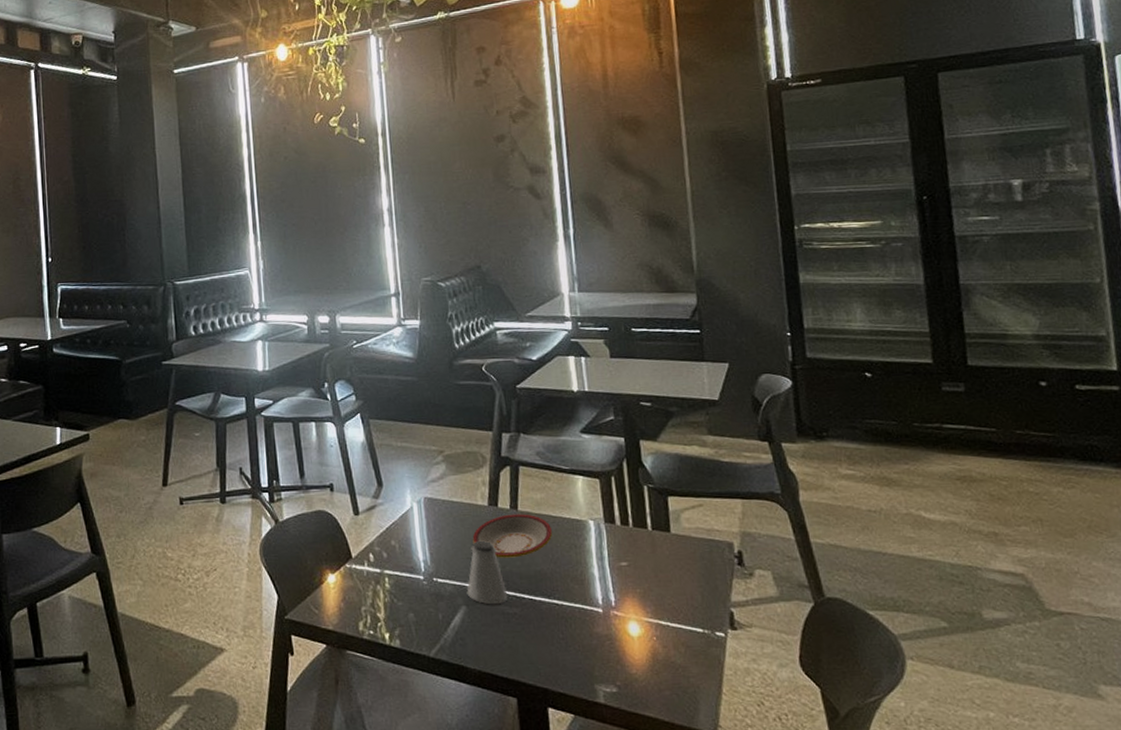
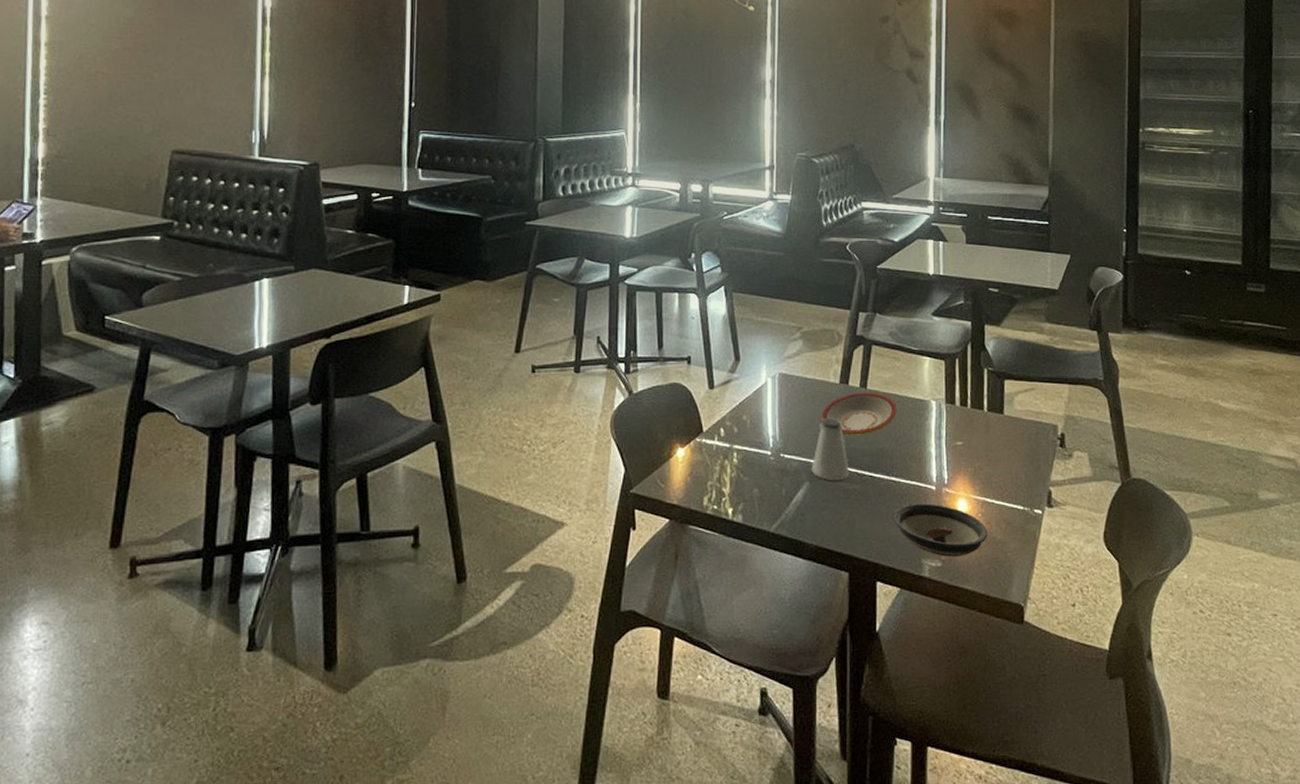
saucer: none [559,627,666,682] -> present [893,503,988,557]

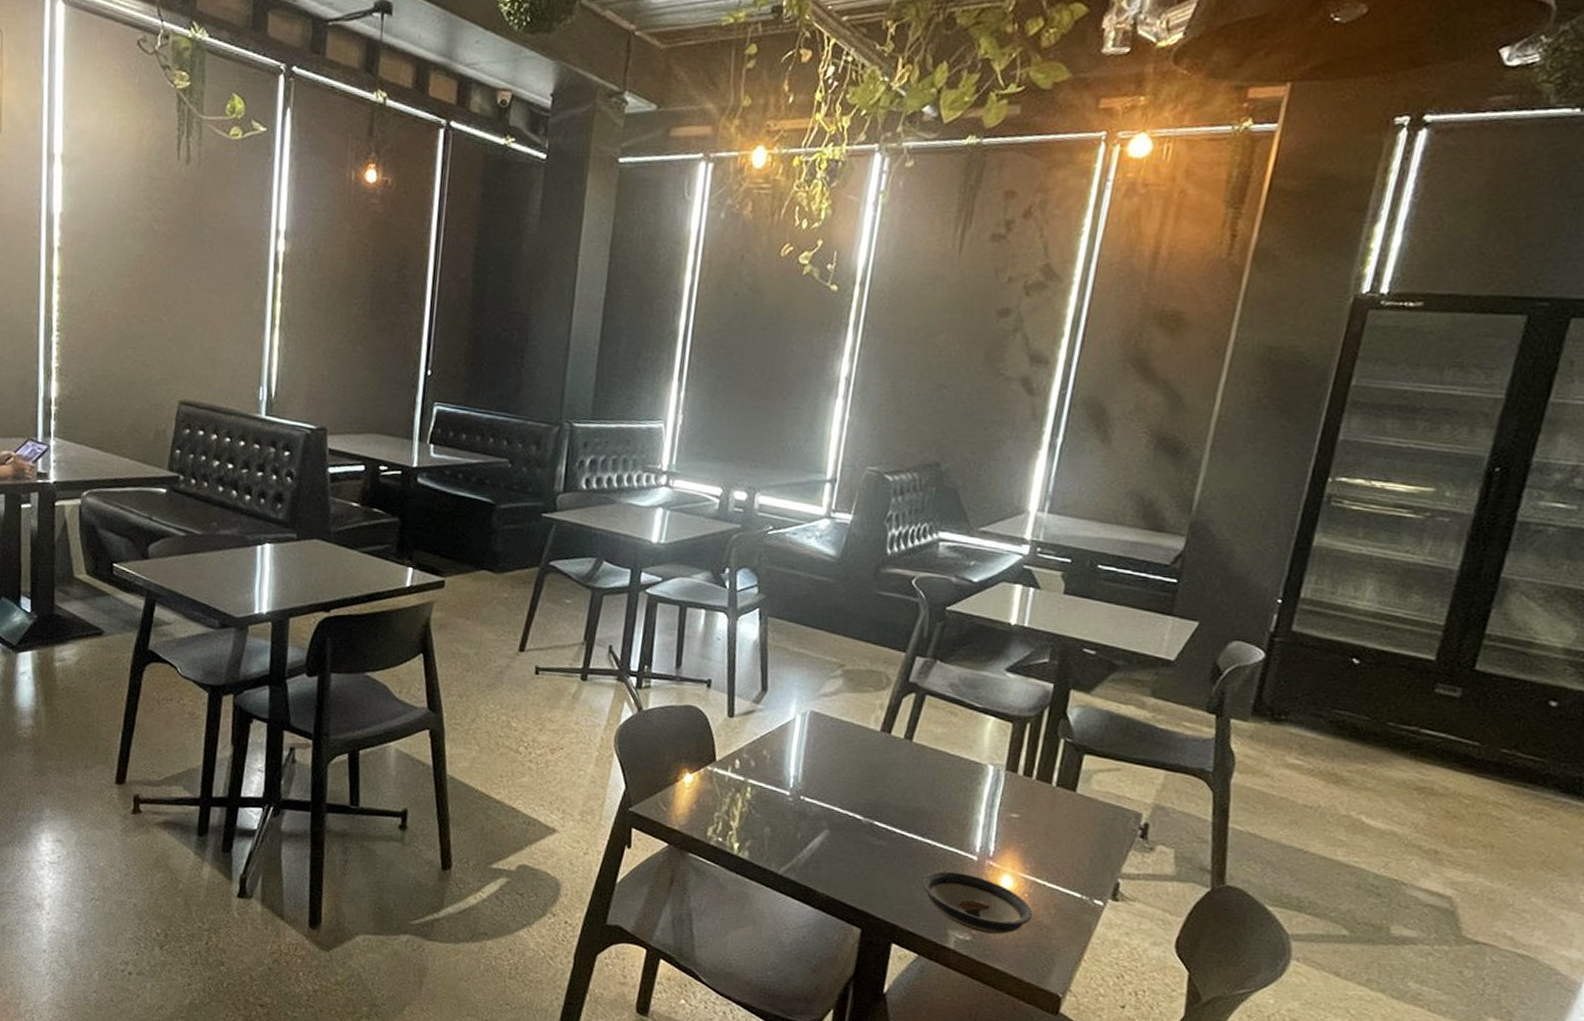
saltshaker: present [811,418,850,480] -> none [833,766,879,834]
plate: present [822,392,898,435] -> none [853,743,946,790]

